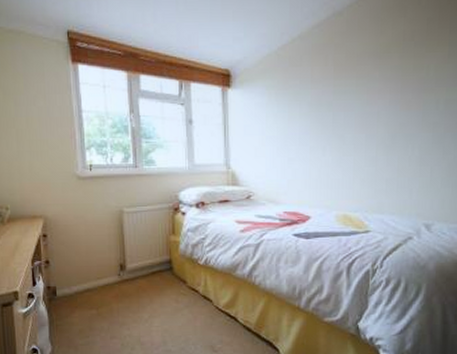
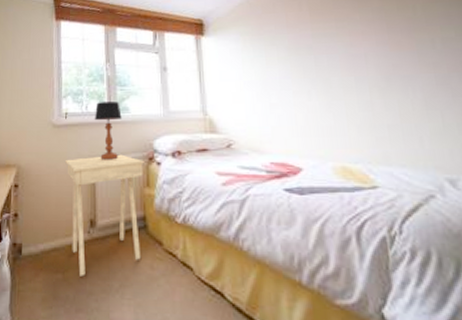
side table: none [93,205,170,311] -> present [65,154,144,277]
table lamp: none [119,154,148,211] -> present [94,101,122,160]

